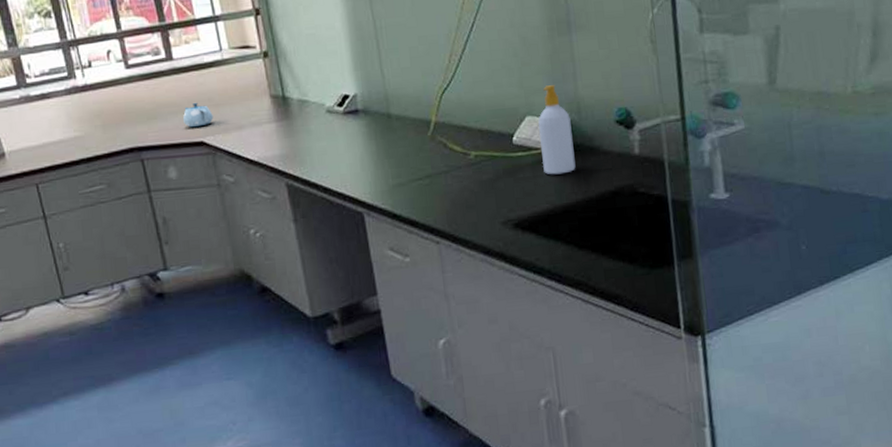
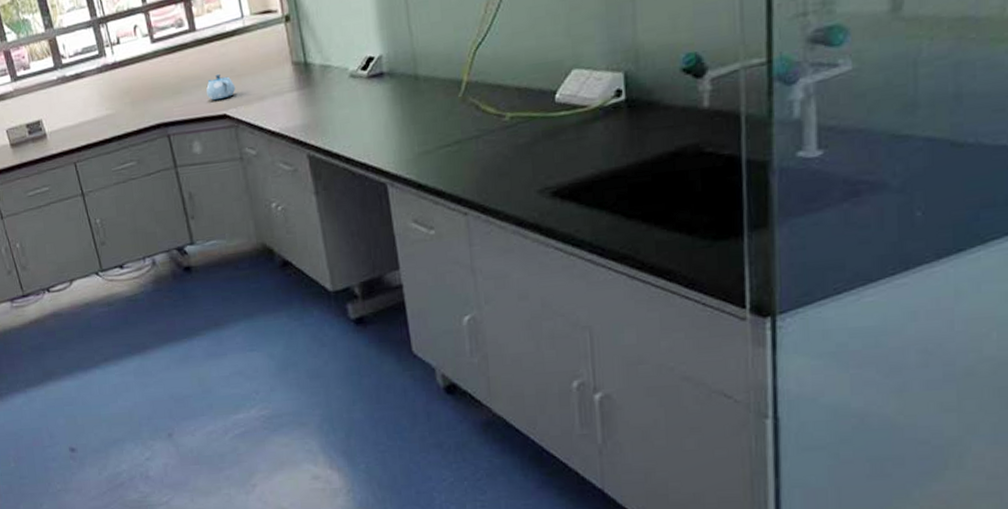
soap bottle: present [538,85,576,175] -> none [586,31,629,136]

